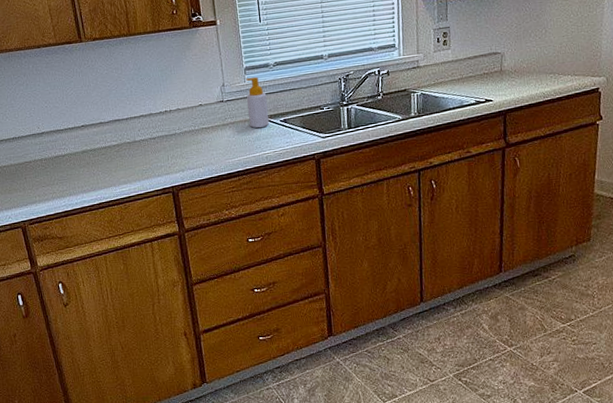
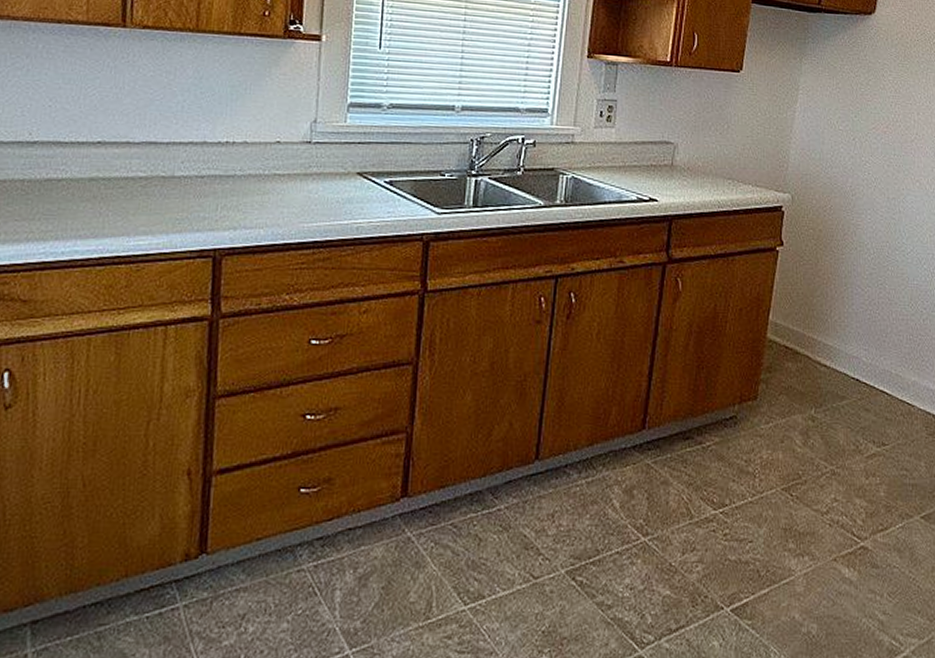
soap bottle: present [246,76,270,129] -> none [341,117,372,187]

